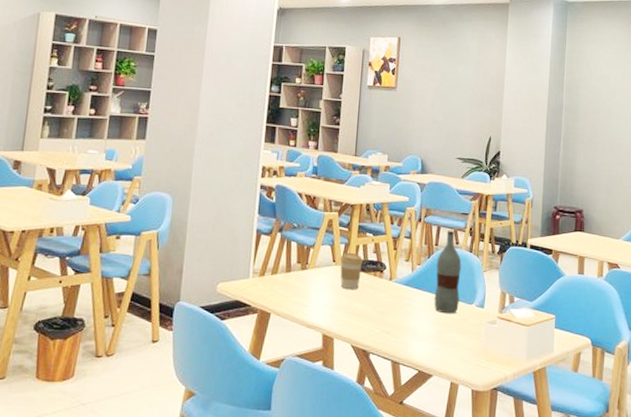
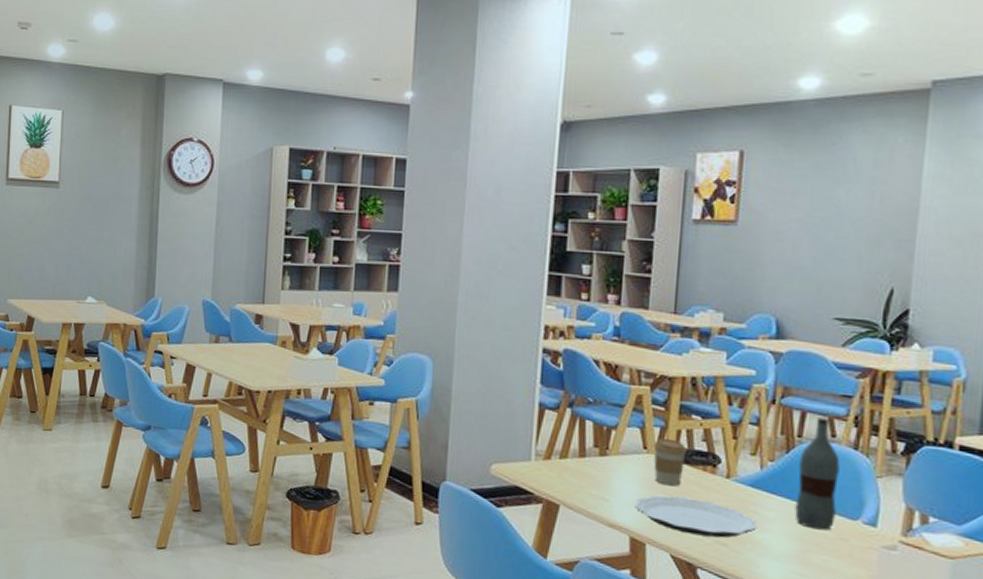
plate: none [326,298,410,328] -> present [634,495,757,538]

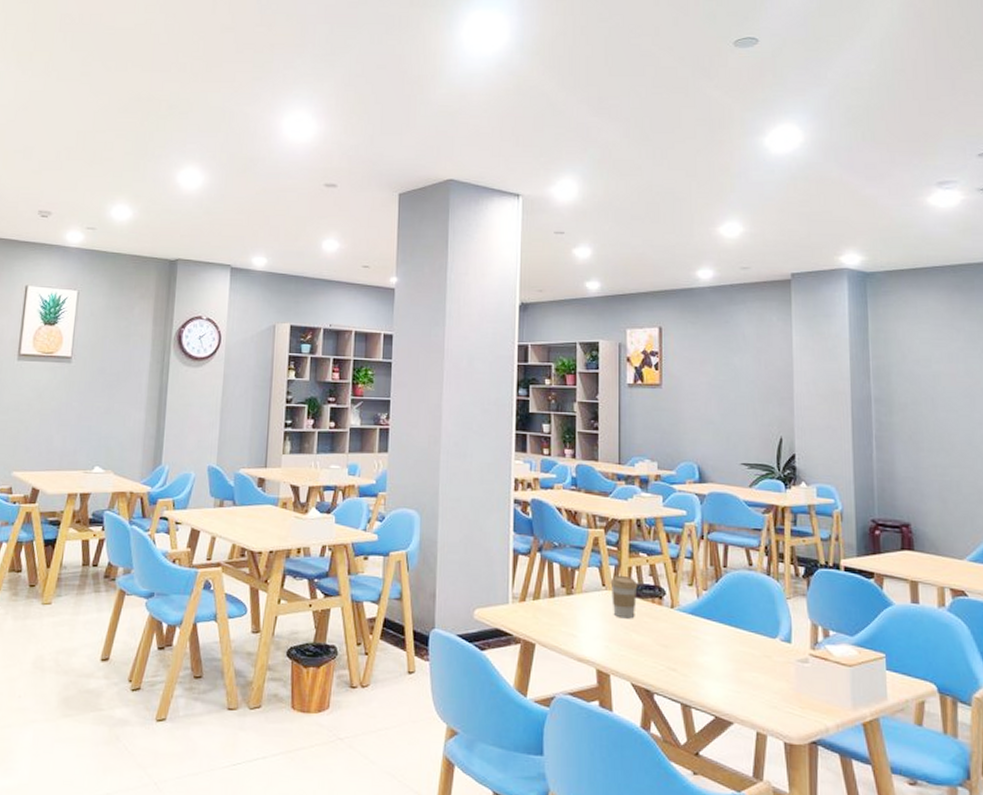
plate: present [634,495,757,538] -> none [598,628,699,664]
bottle: present [794,417,840,531] -> none [726,549,759,650]

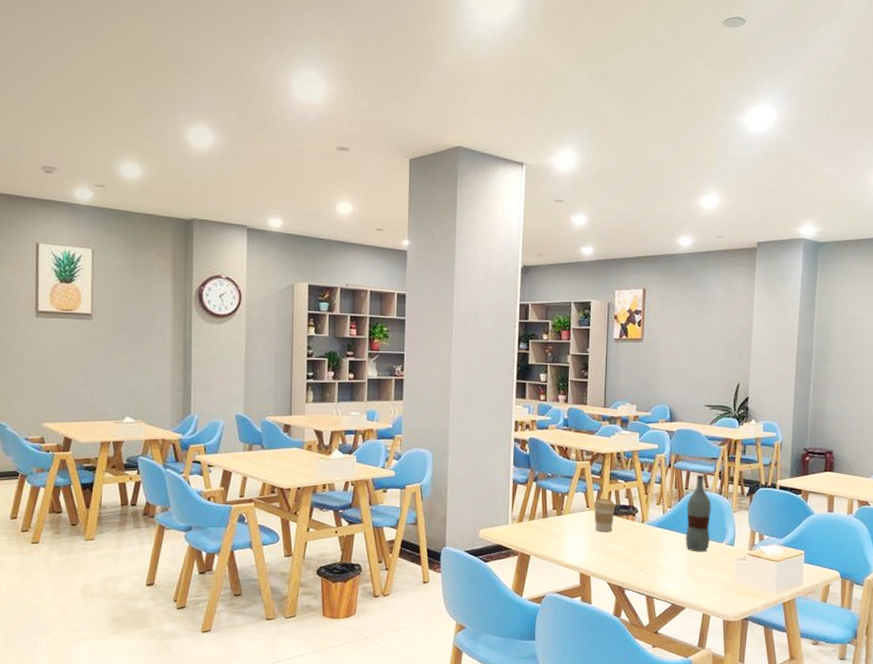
bottle: none [726,549,759,650] -> present [685,474,711,552]

